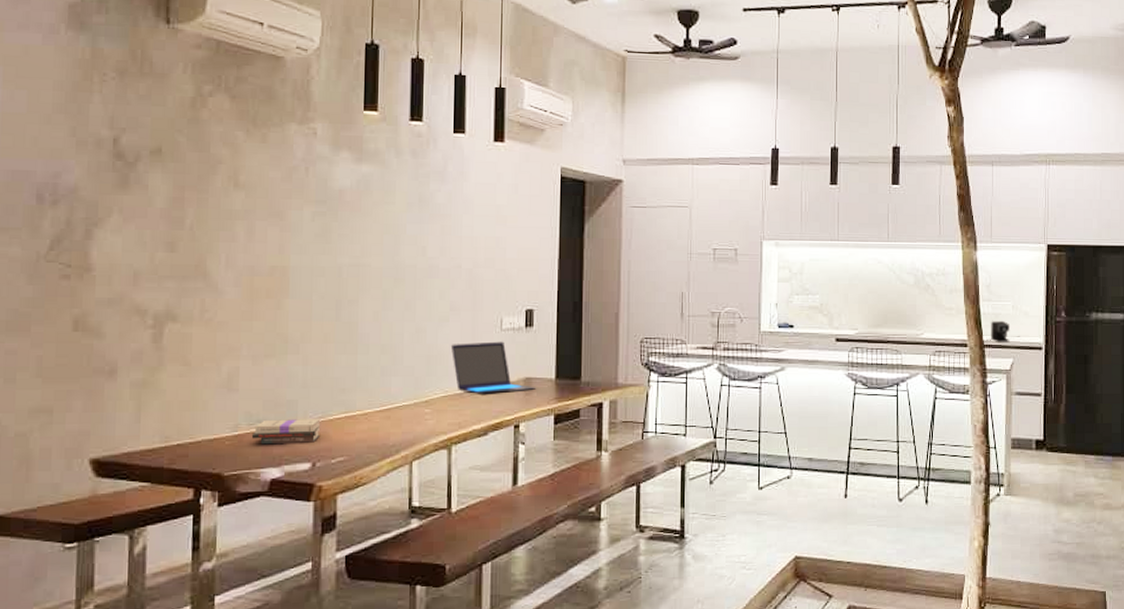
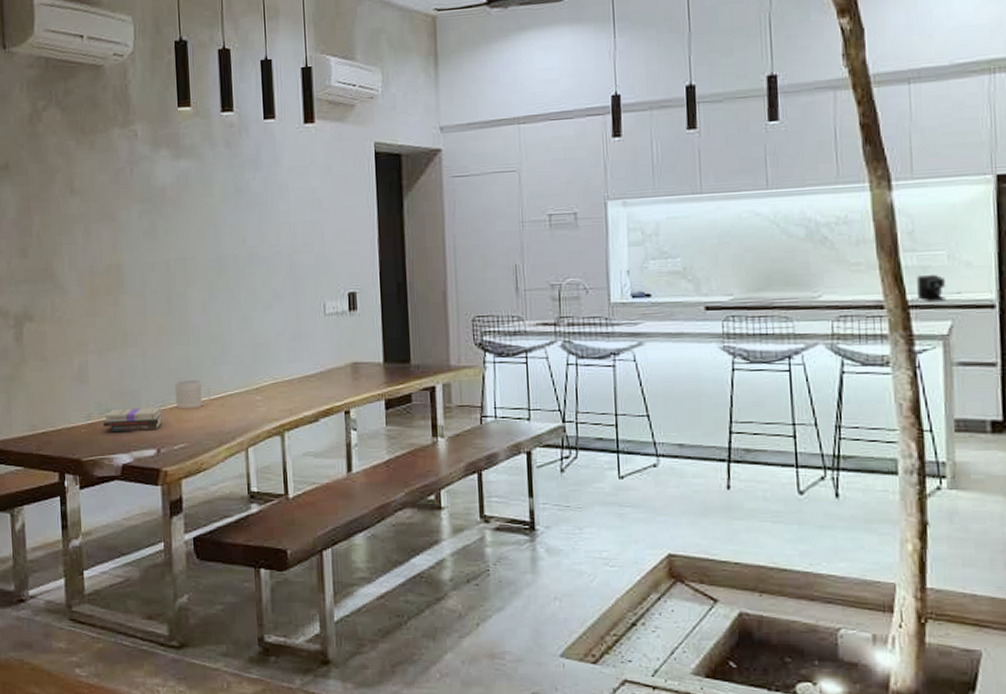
mug: none [337,389,377,423] -> present [175,378,211,411]
laptop: present [450,341,537,396] -> none [276,326,365,382]

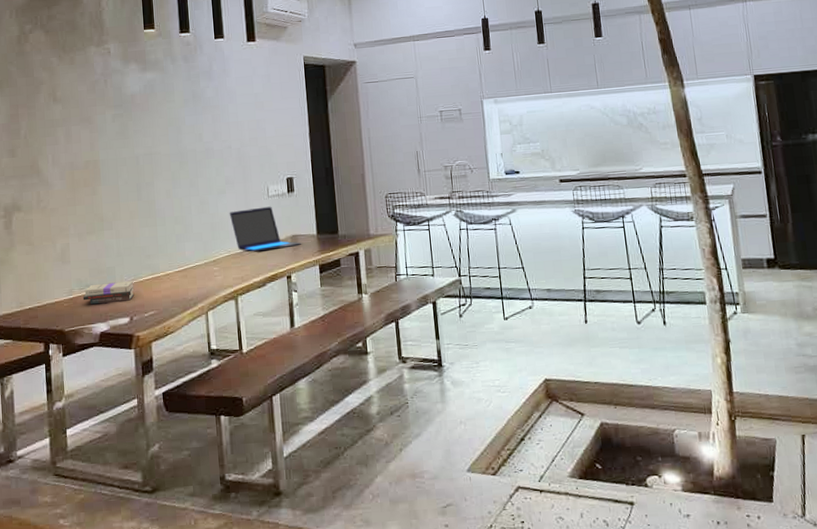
mug: present [175,378,211,411] -> none [145,255,176,283]
laptop: none [276,326,365,382] -> present [229,206,302,253]
coffee maker: present [917,275,961,303] -> none [707,150,738,171]

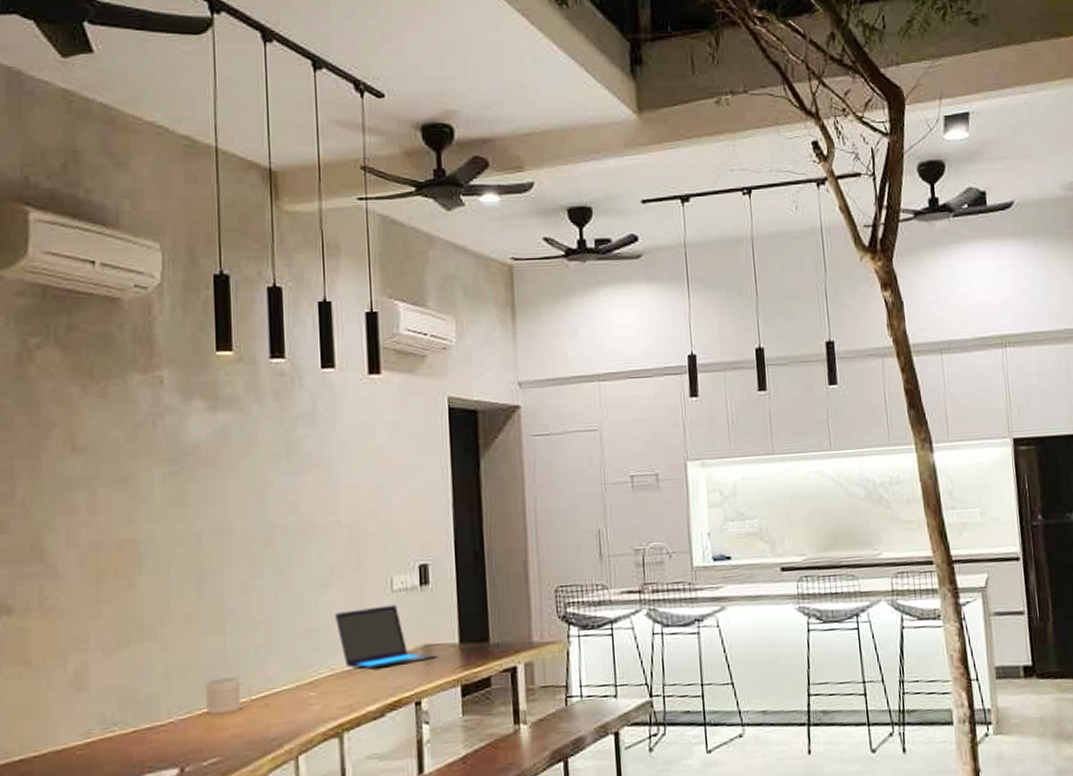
books: present [82,281,134,305] -> none [106,715,188,752]
mug: none [145,255,176,283] -> present [206,675,252,717]

